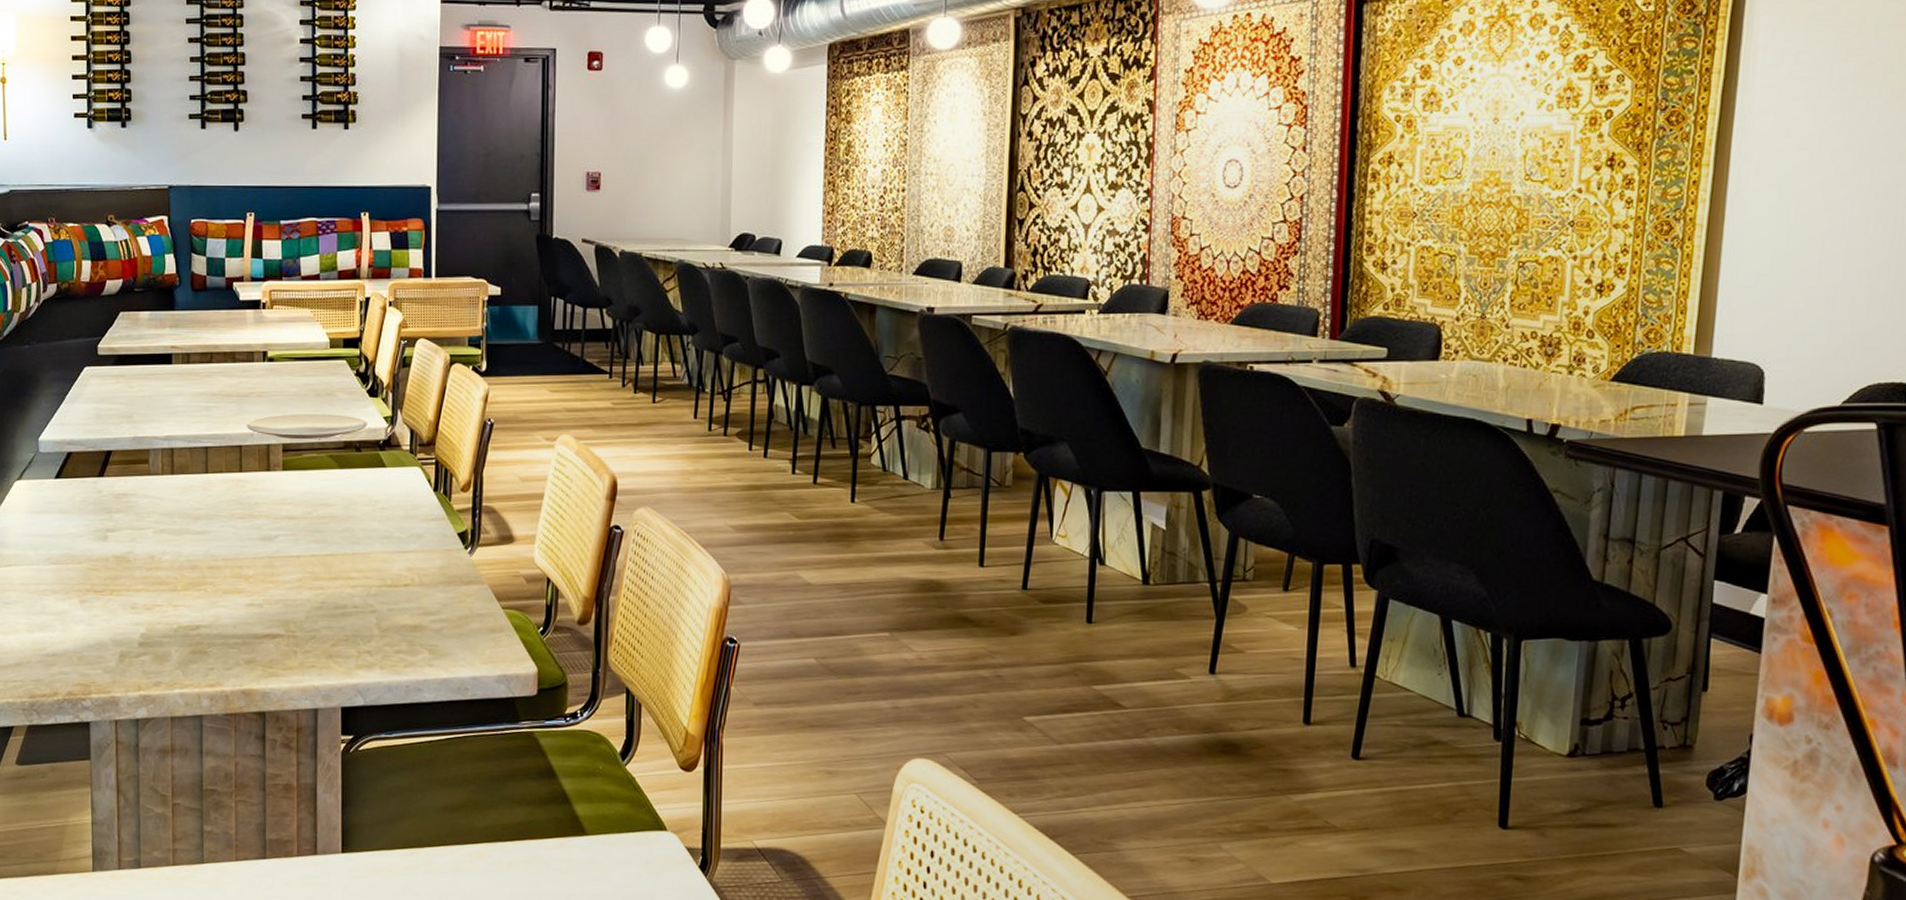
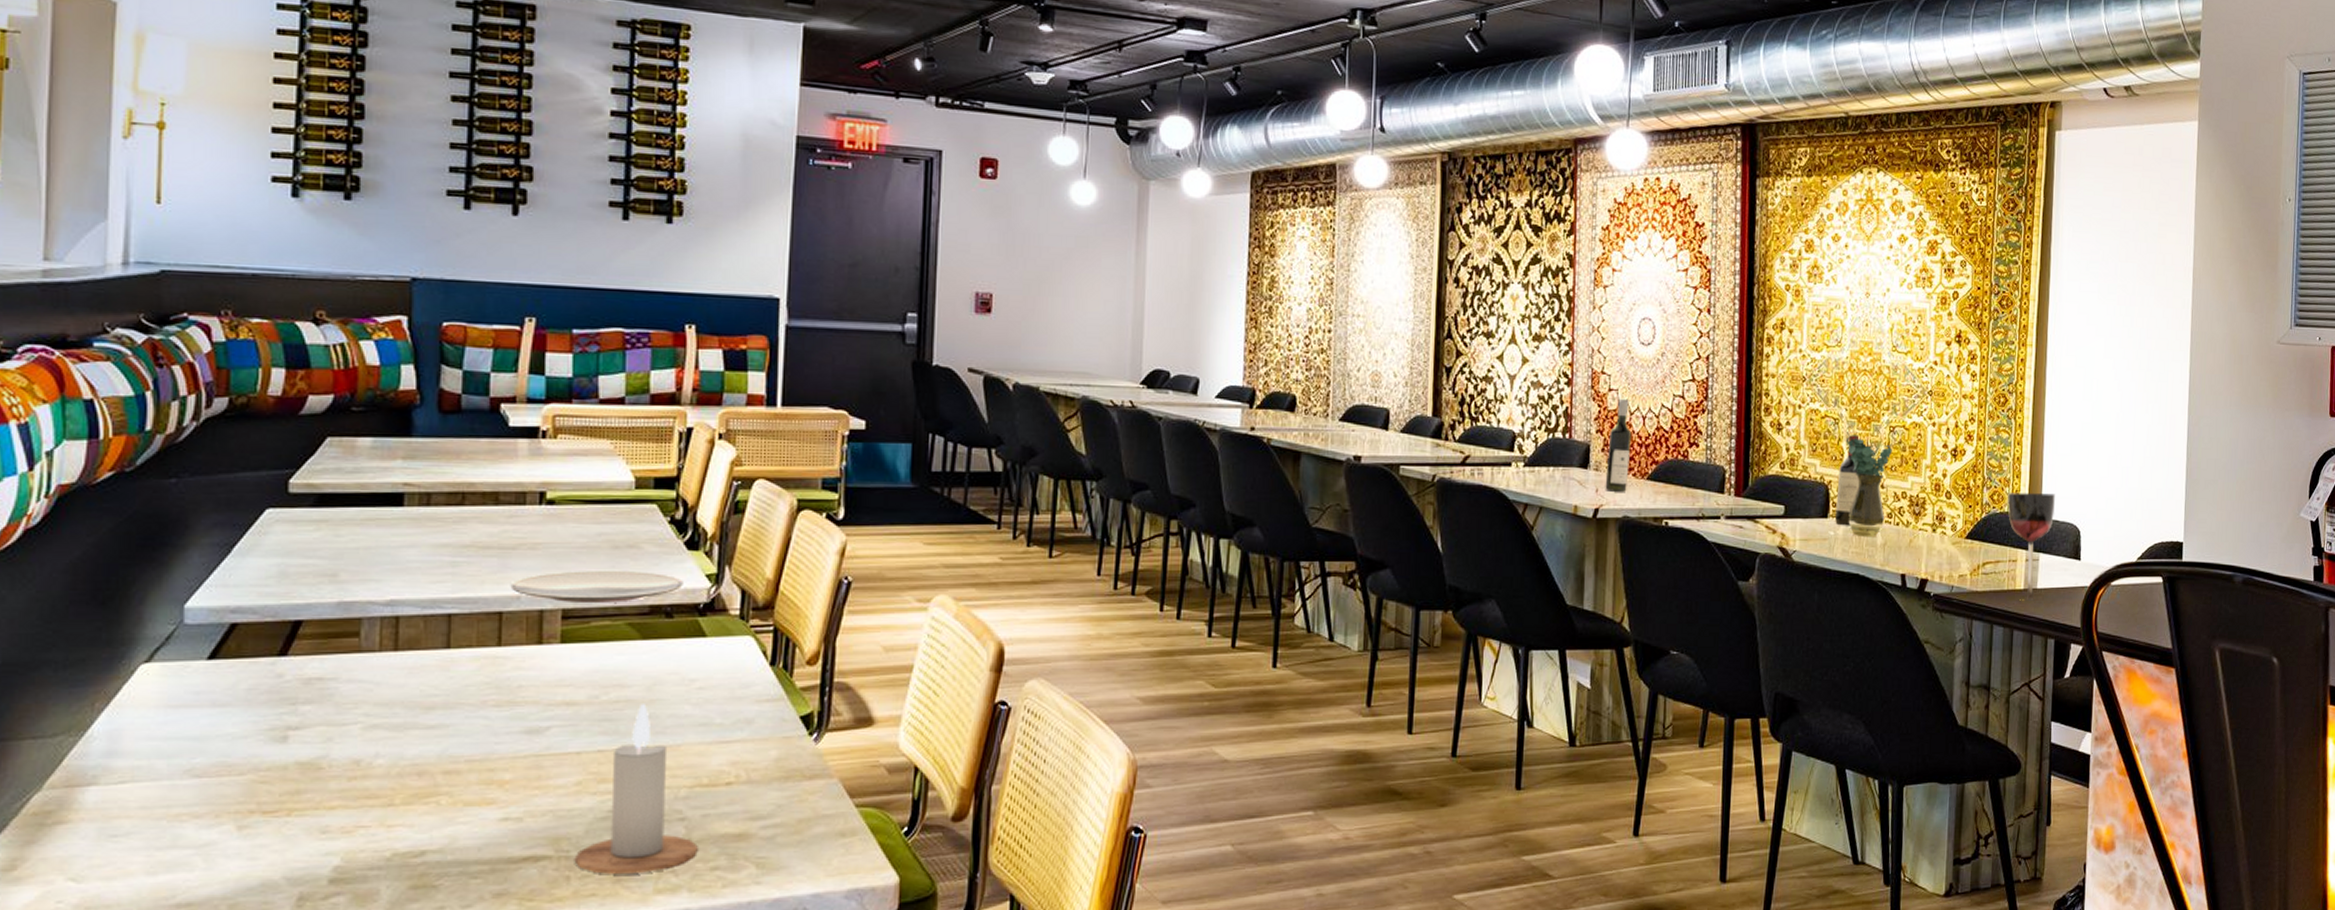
candle: none [299,518,386,652] -> present [574,702,698,874]
bottle: none [1184,243,1215,337] -> present [1605,398,1632,492]
wine bottle: none [1448,273,1481,369] -> present [1835,436,1860,526]
vase: none [1463,269,1521,381] -> present [1845,432,1892,538]
wineglass: none [1667,330,1733,450] -> present [2007,493,2056,602]

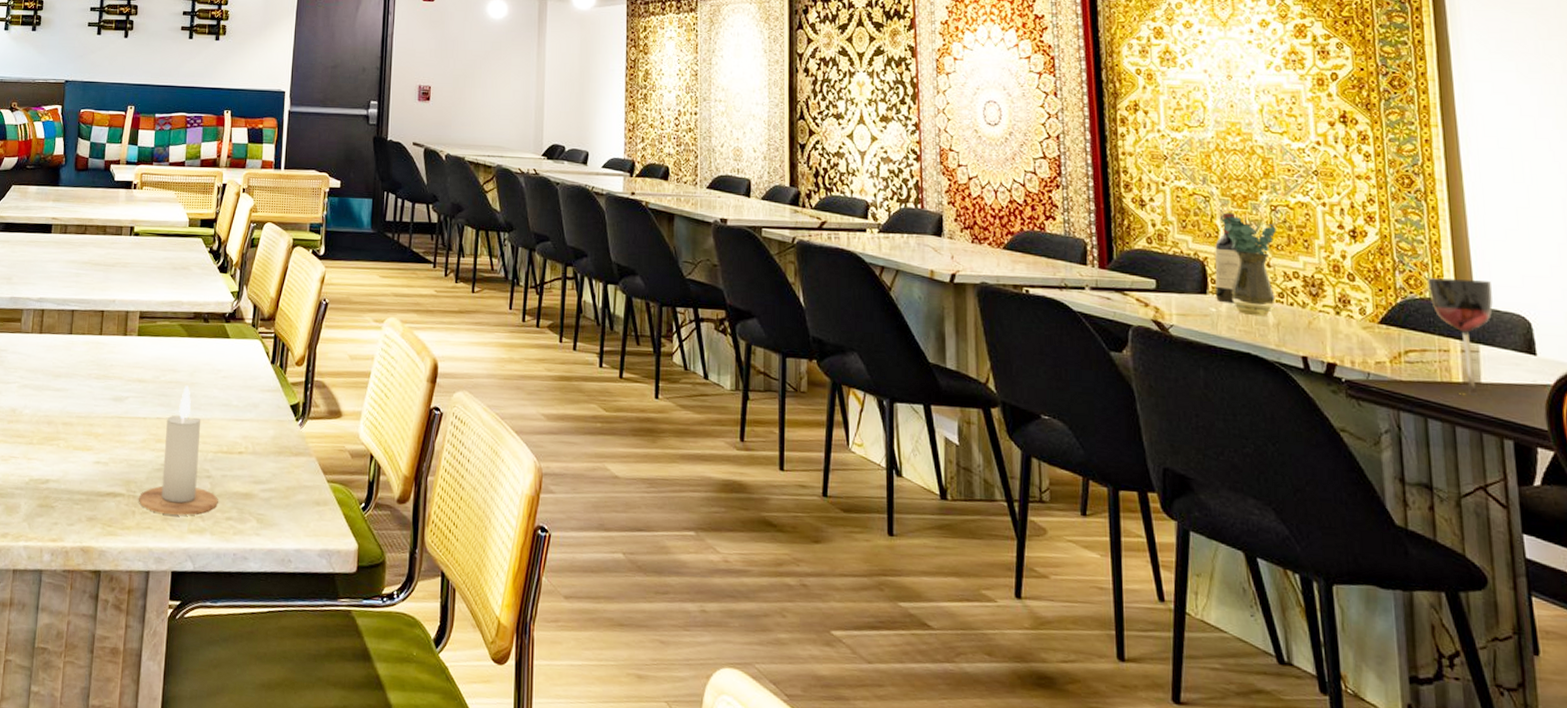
plate: present [510,571,683,603] -> none [109,284,216,309]
bottle: present [1605,398,1632,492] -> none [960,173,985,260]

